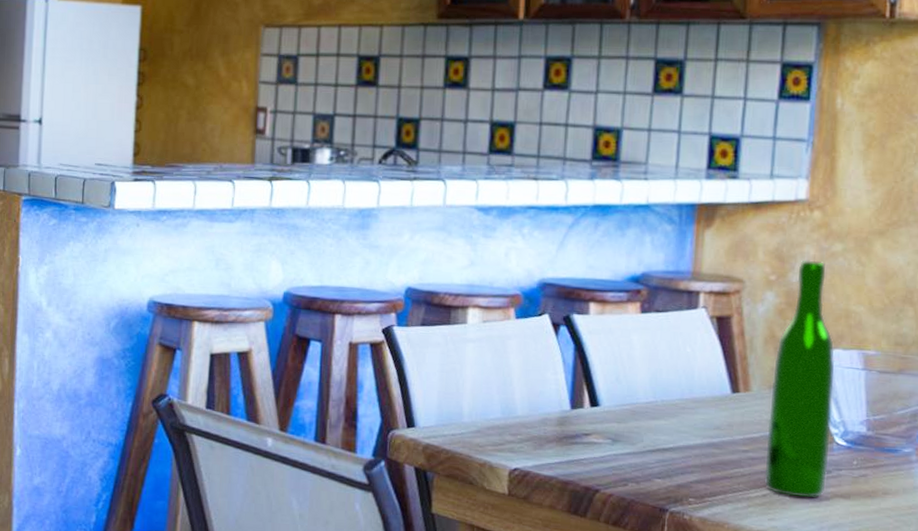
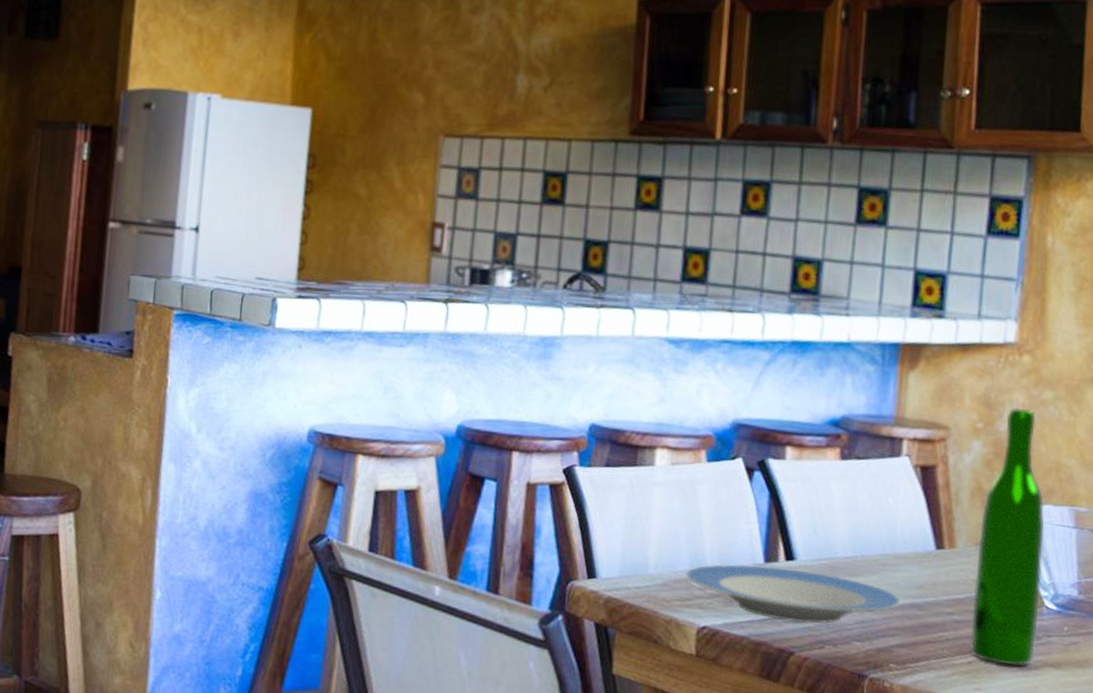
plate: none [497,411,699,464] -> present [685,564,901,625]

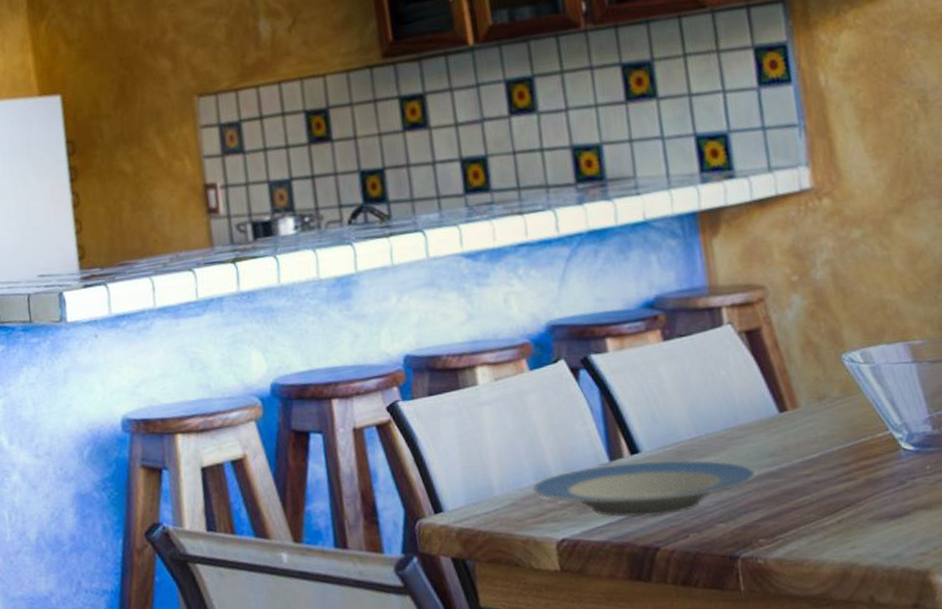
wine bottle: present [970,407,1045,666] -> none [816,252,903,518]

